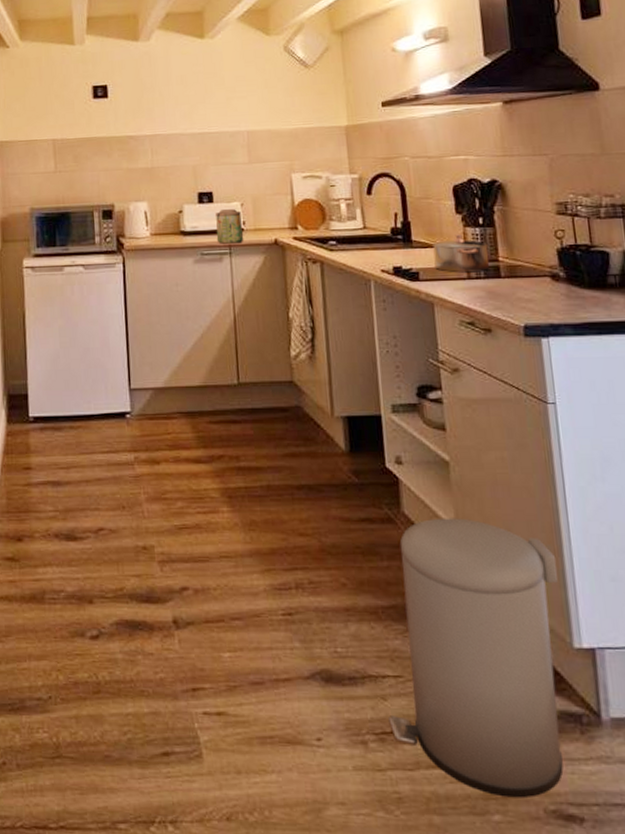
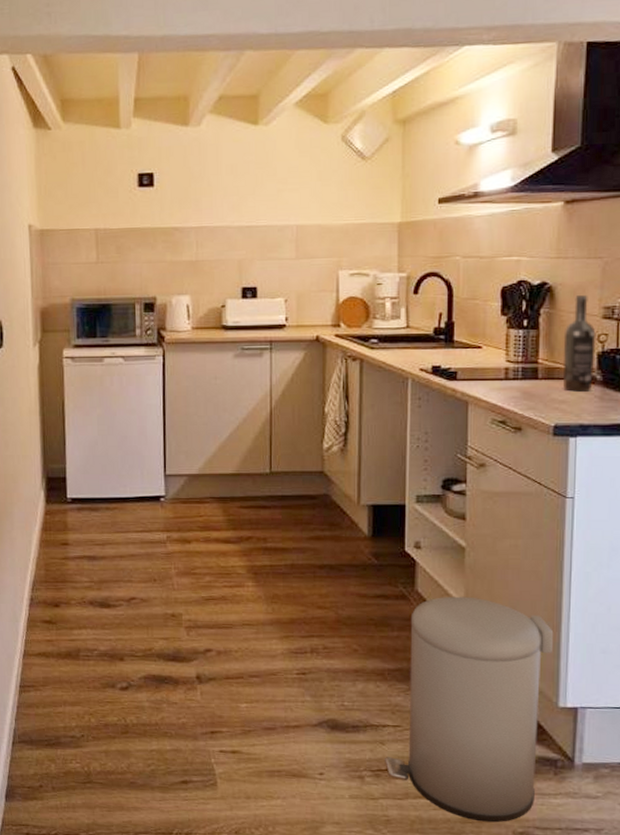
canister: present [216,209,244,245] -> none [258,305,286,341]
cooking pot: present [432,234,490,273] -> none [474,336,529,374]
wine bottle: none [520,190,557,290] -> present [563,294,596,392]

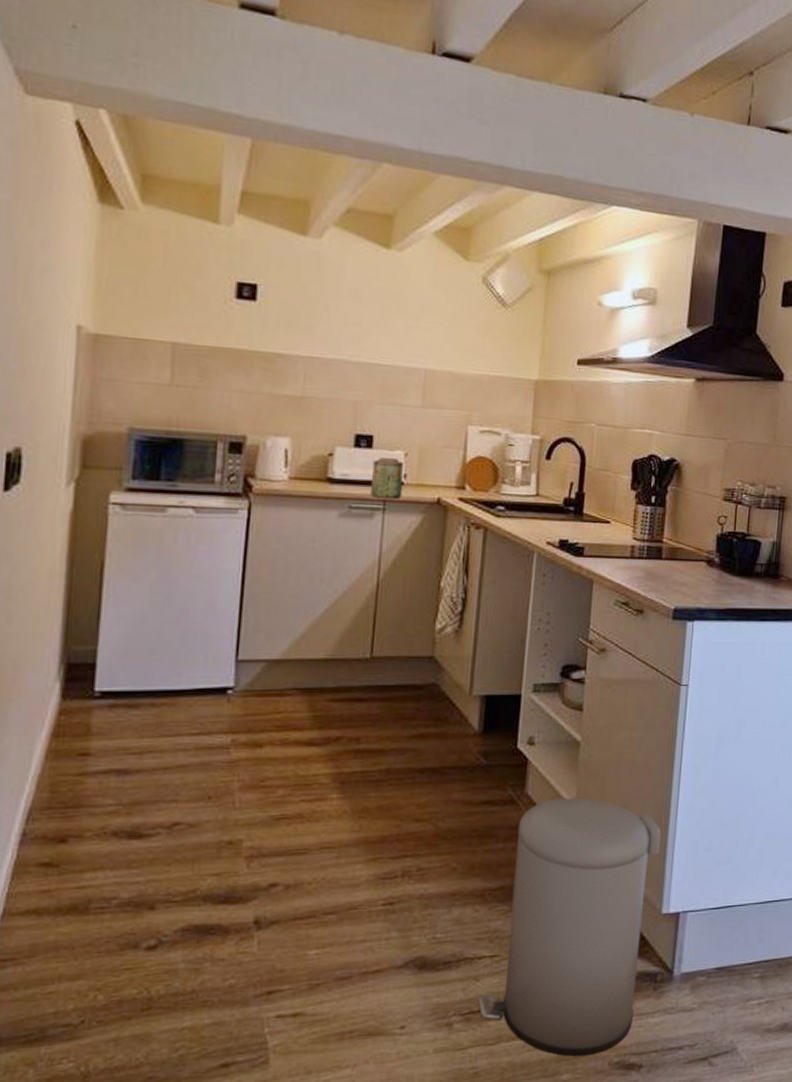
canister: none [258,305,286,341] -> present [370,458,404,500]
wine bottle: present [563,294,596,392] -> none [684,474,717,574]

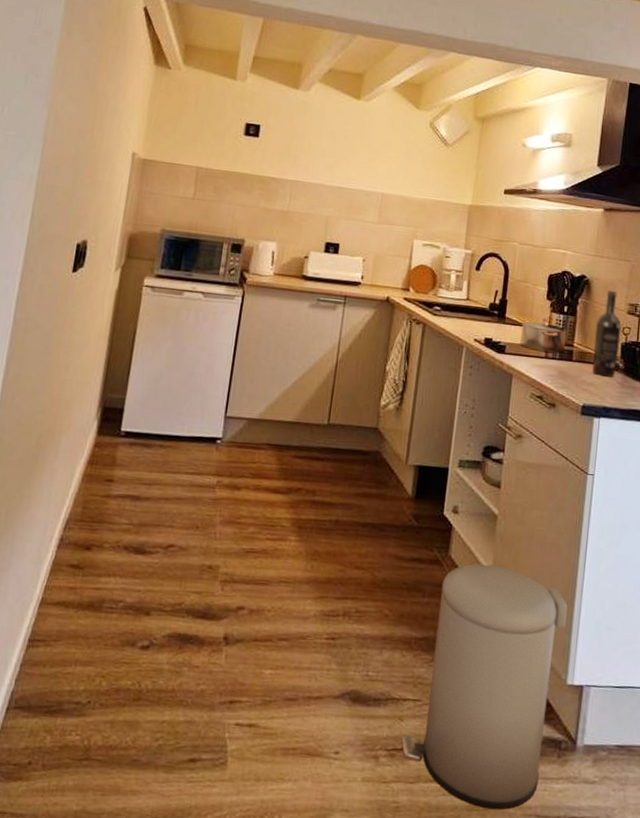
canister: present [370,458,404,500] -> none [334,262,361,297]
cooking pot: none [601,511,655,552] -> present [520,318,567,354]
wine bottle: none [684,474,717,574] -> present [592,290,622,377]

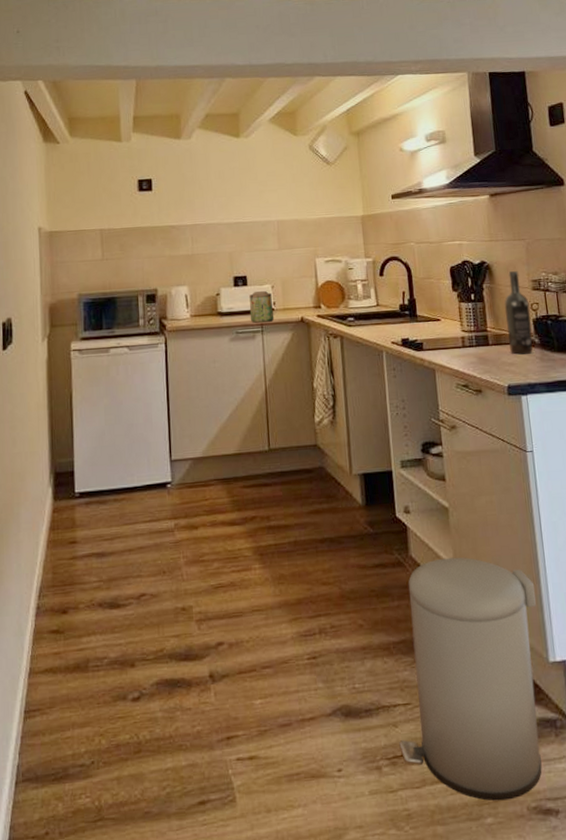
canister: none [334,262,361,297] -> present [249,291,275,324]
cooking pot: present [520,318,567,354] -> none [434,309,481,343]

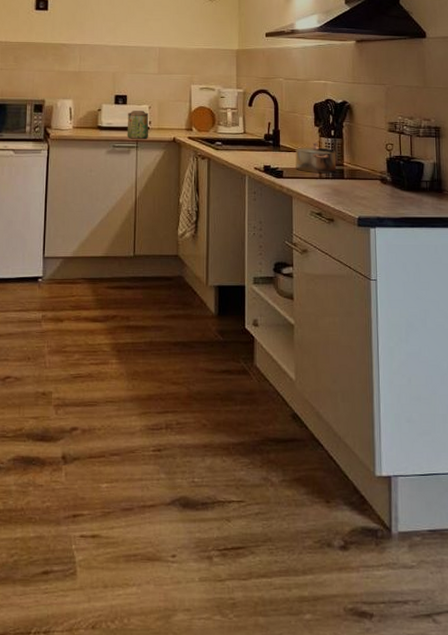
pedal bin: present [399,557,542,801] -> none [230,370,368,600]
cooking pot: none [434,309,481,343] -> present [295,143,337,174]
wine bottle: present [504,270,533,355] -> none [361,112,385,190]

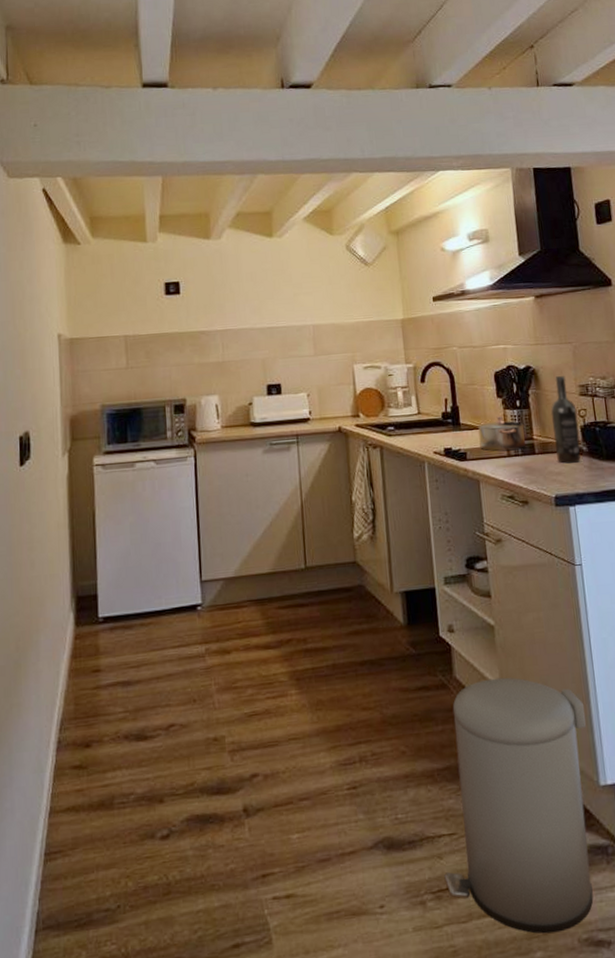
canister: present [127,111,149,140] -> none [284,400,311,435]
pedal bin: none [230,370,368,600] -> present [444,677,594,933]
wine bottle: none [361,112,385,190] -> present [550,375,581,463]

